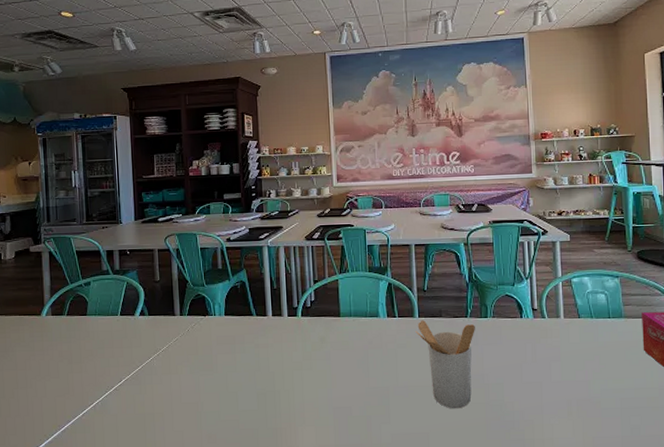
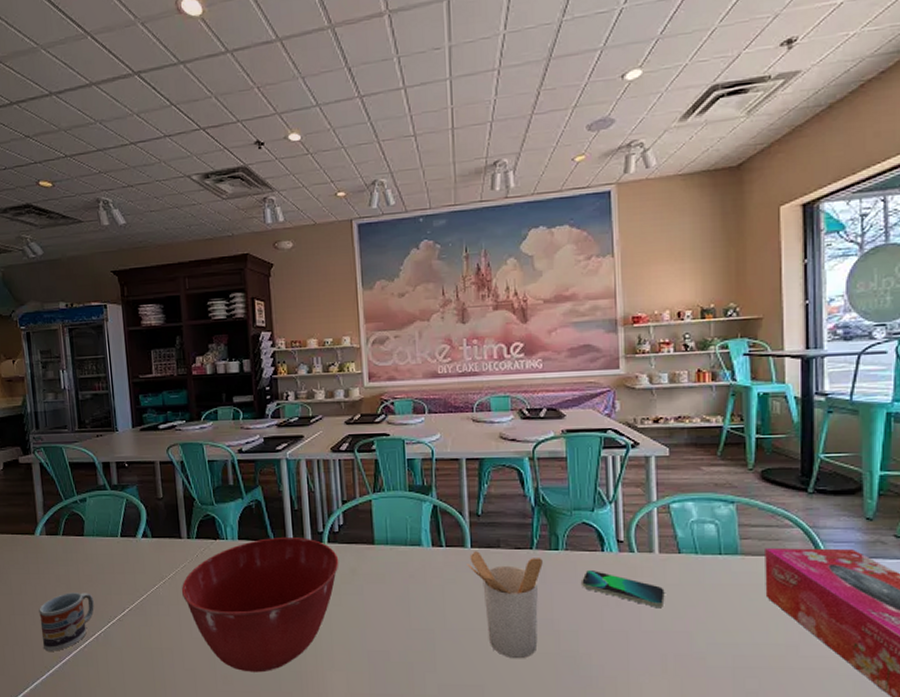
cup: none [41,366,93,421] -> present [39,593,94,651]
mixing bowl: none [173,312,311,431] -> present [181,536,339,673]
smartphone: none [506,332,569,362] -> present [582,569,665,607]

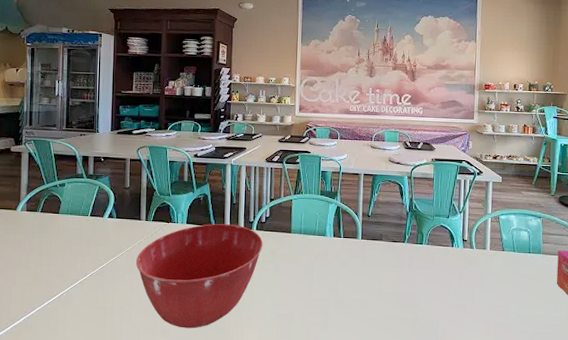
cup: present [39,593,94,651] -> none [11,259,61,307]
utensil holder: present [467,551,543,659] -> none [357,242,411,323]
smartphone: present [582,569,665,607] -> none [436,259,492,289]

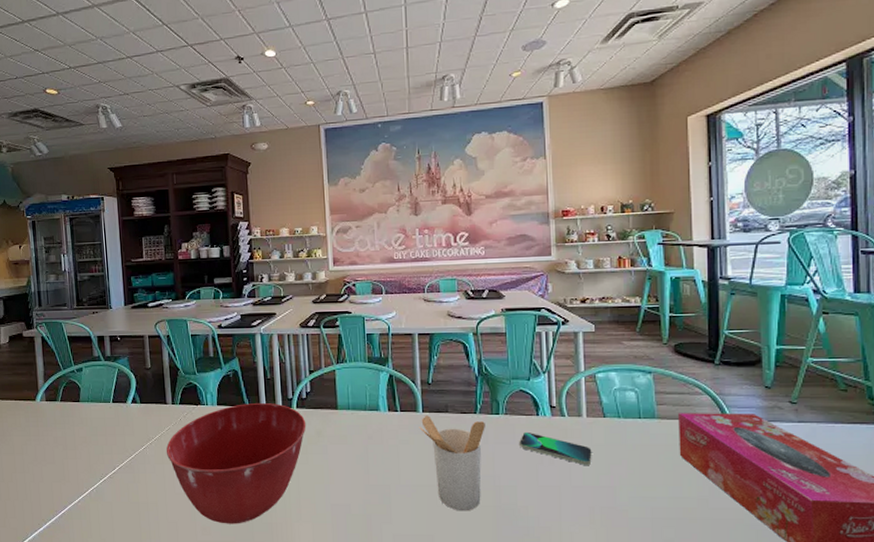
utensil holder: none [357,242,411,323] -> present [419,415,485,511]
smartphone: none [436,259,492,289] -> present [520,431,592,465]

